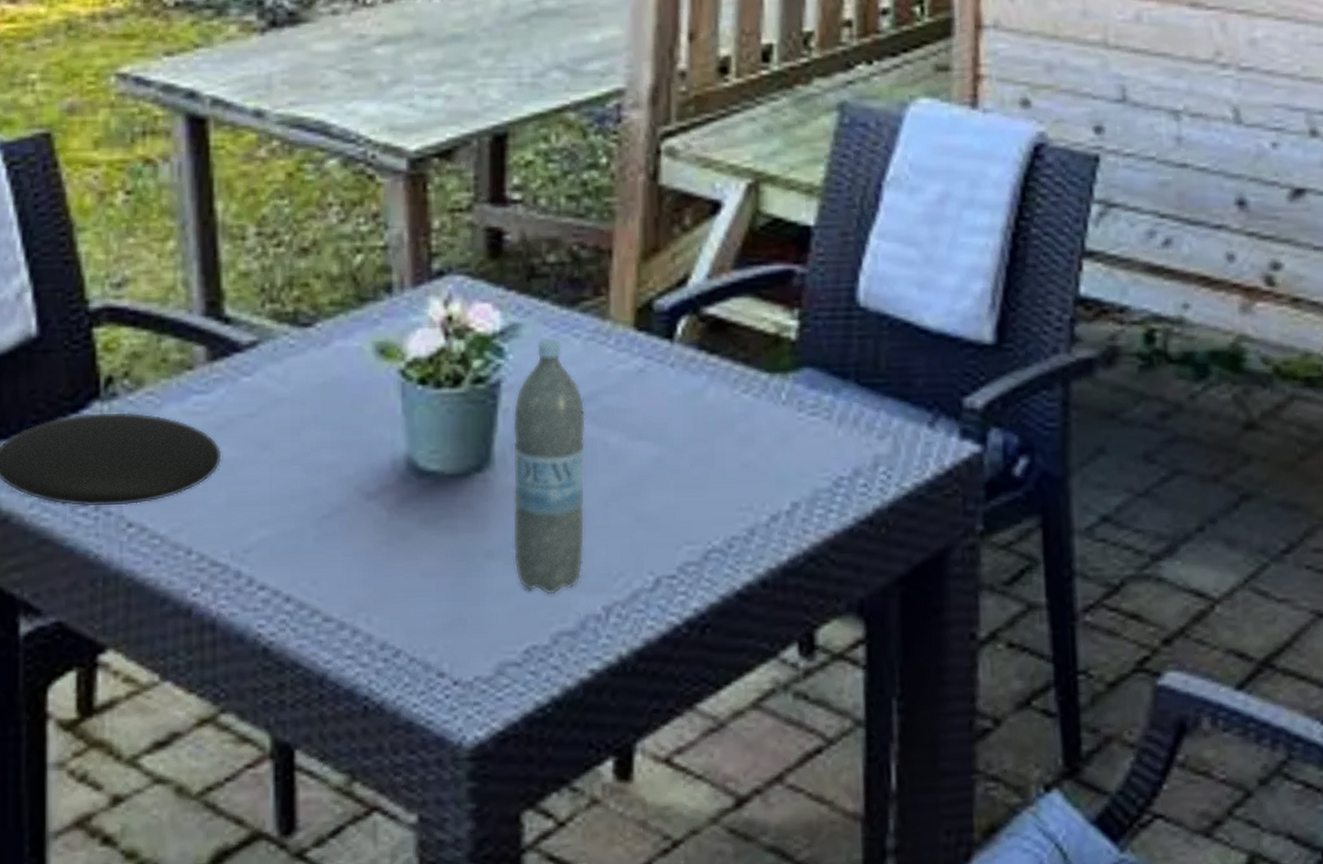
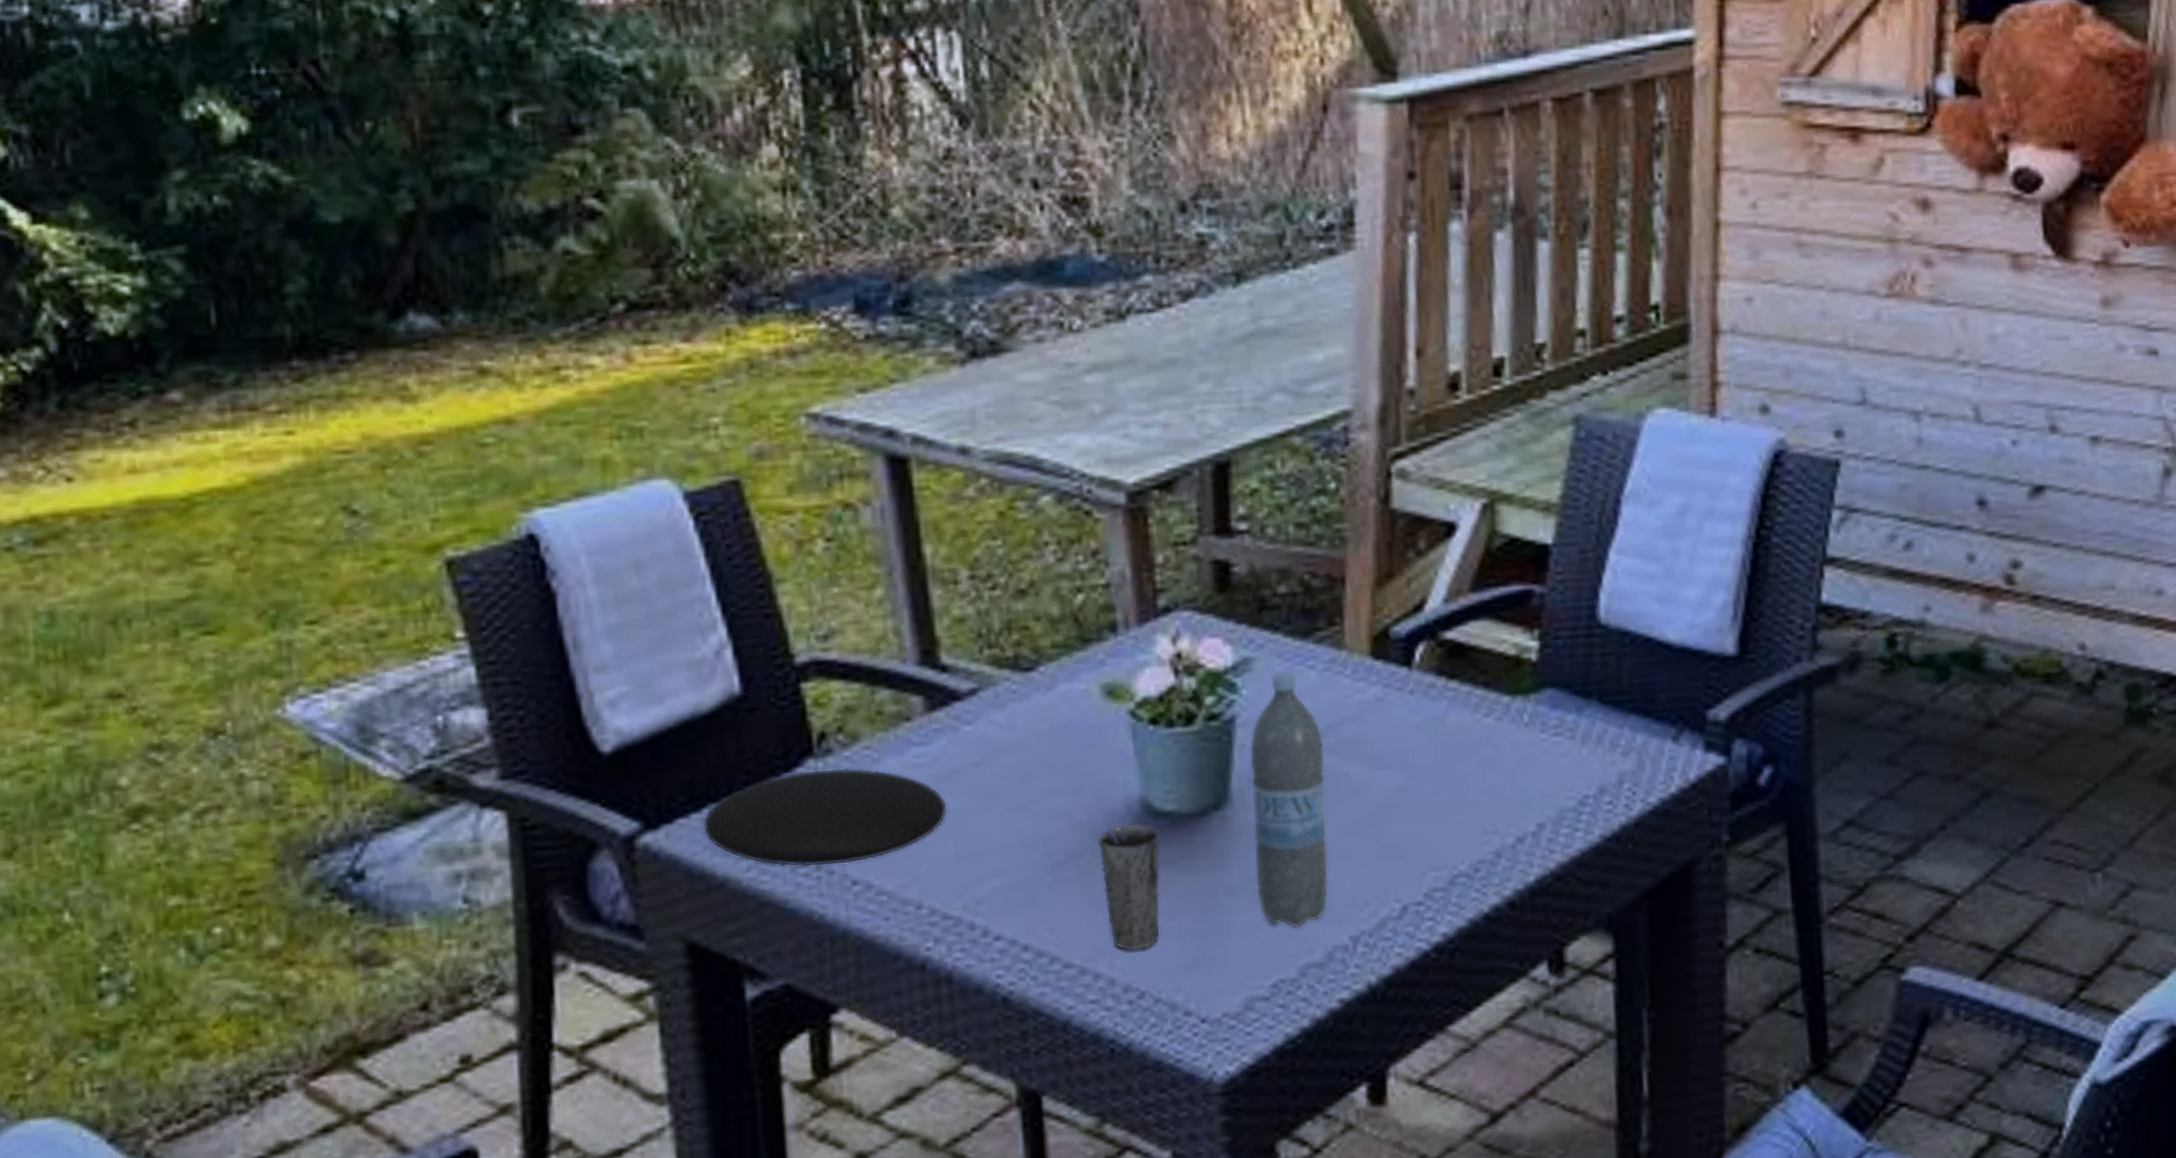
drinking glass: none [363,481,423,608] -> present [1097,824,1161,951]

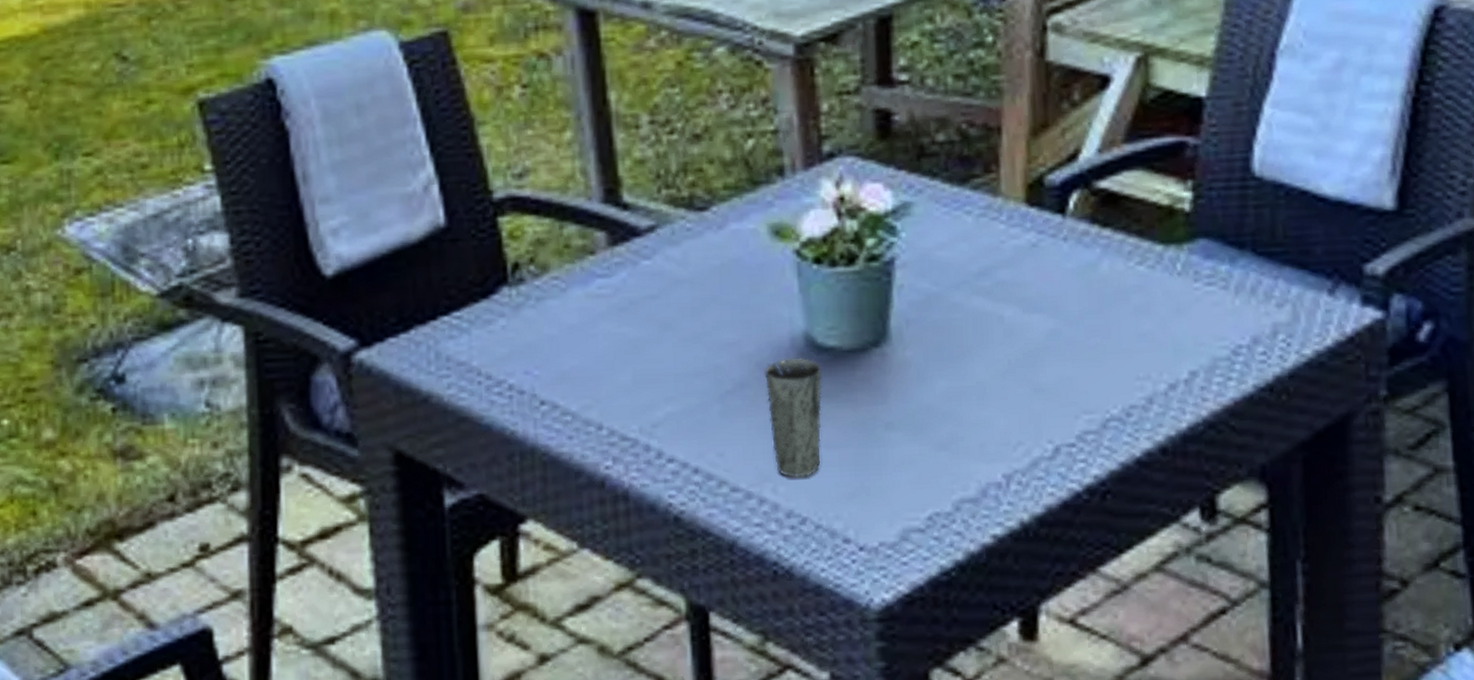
plate: present [703,768,947,867] -> none [410,296,627,386]
water bottle: present [1249,670,1329,929] -> none [907,215,983,464]

